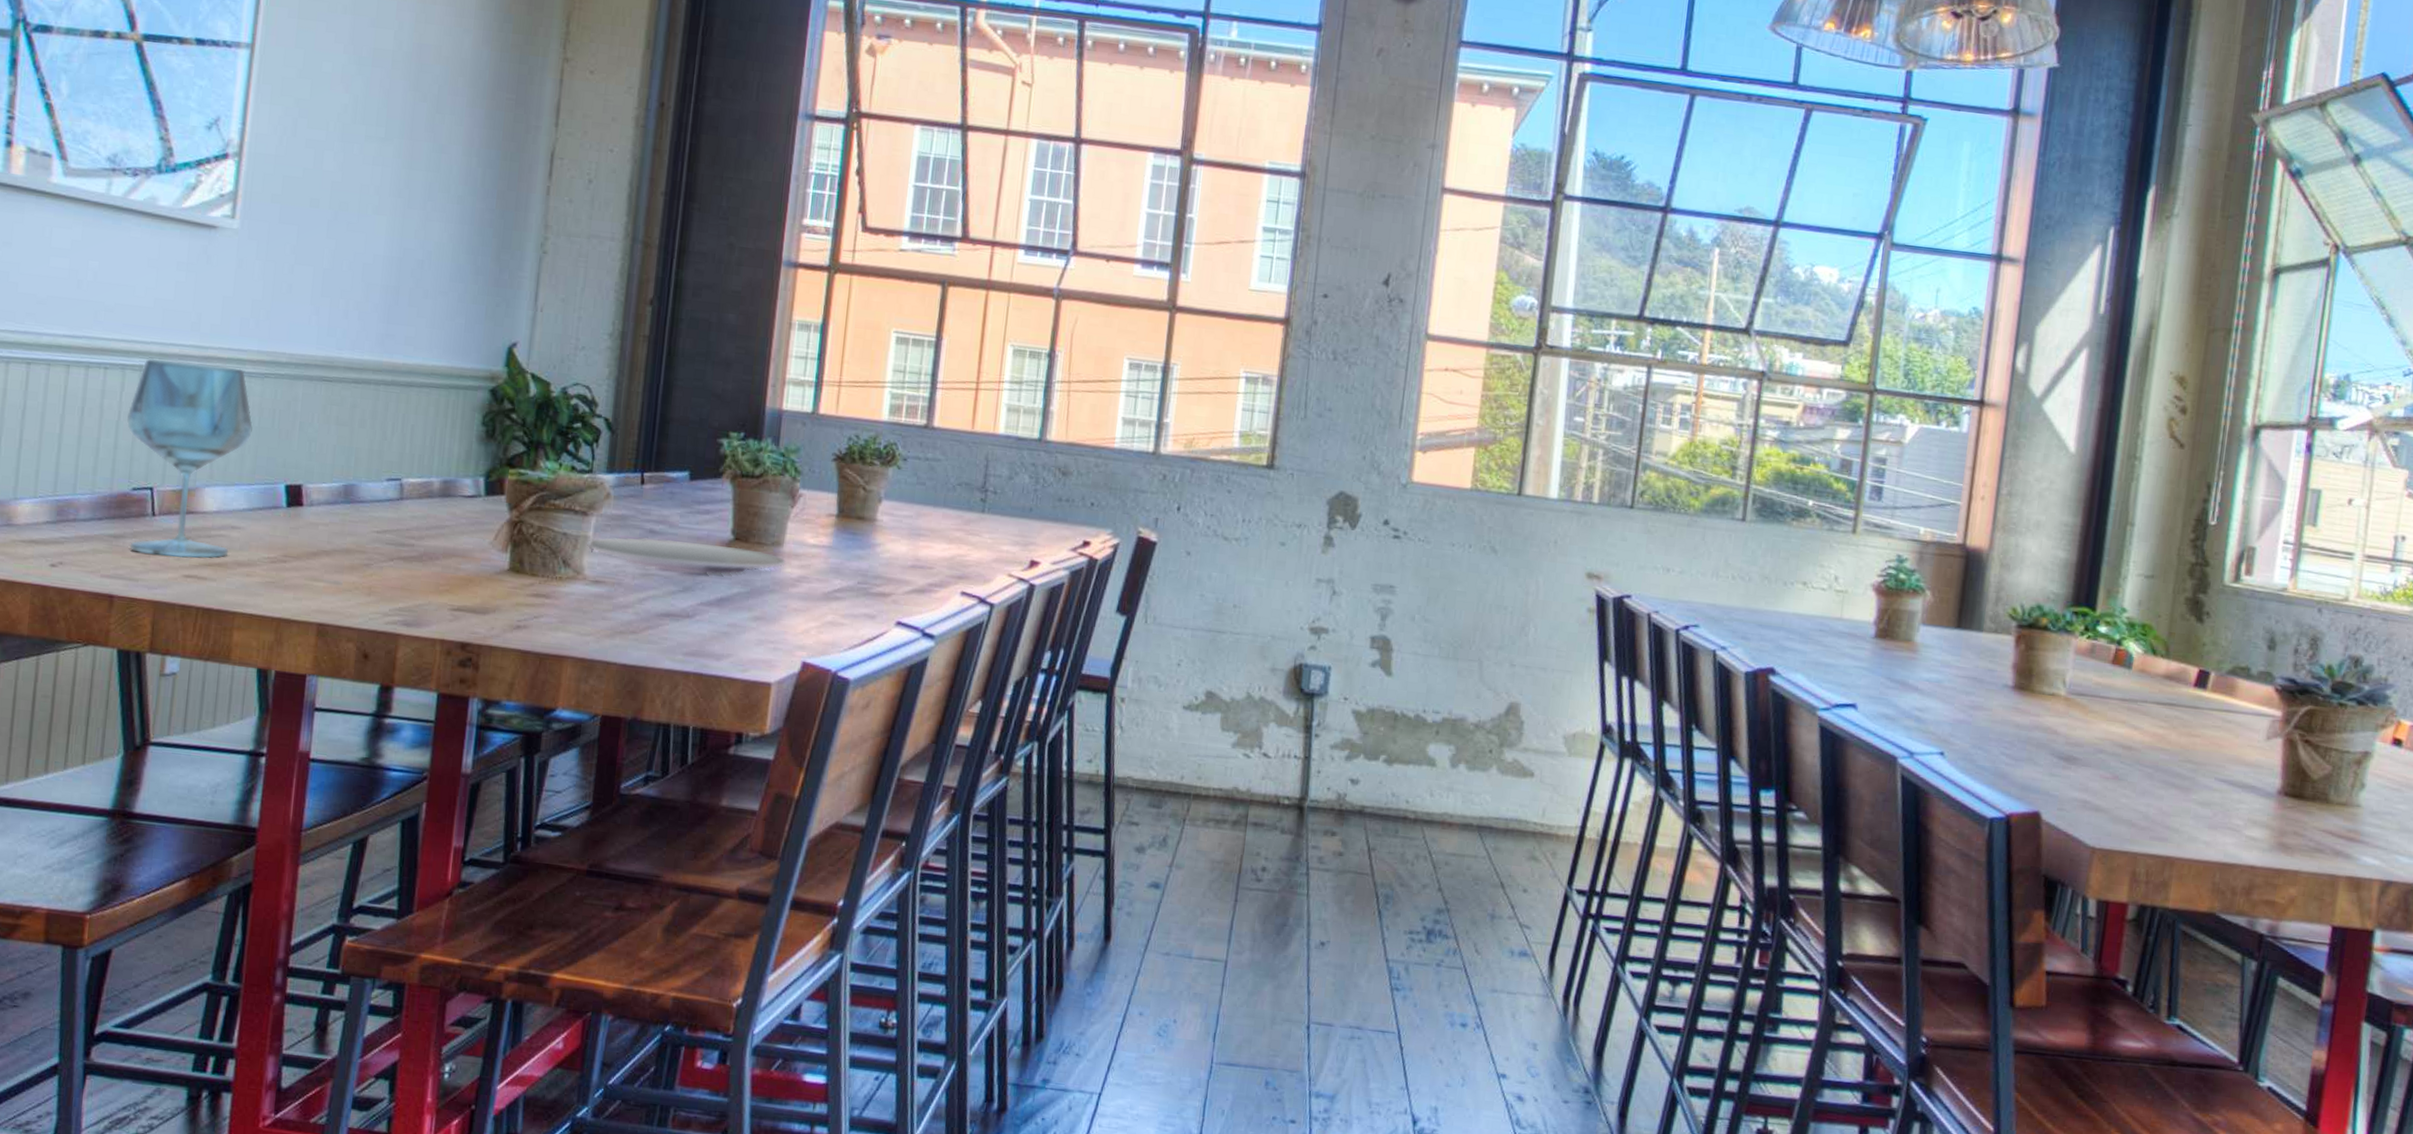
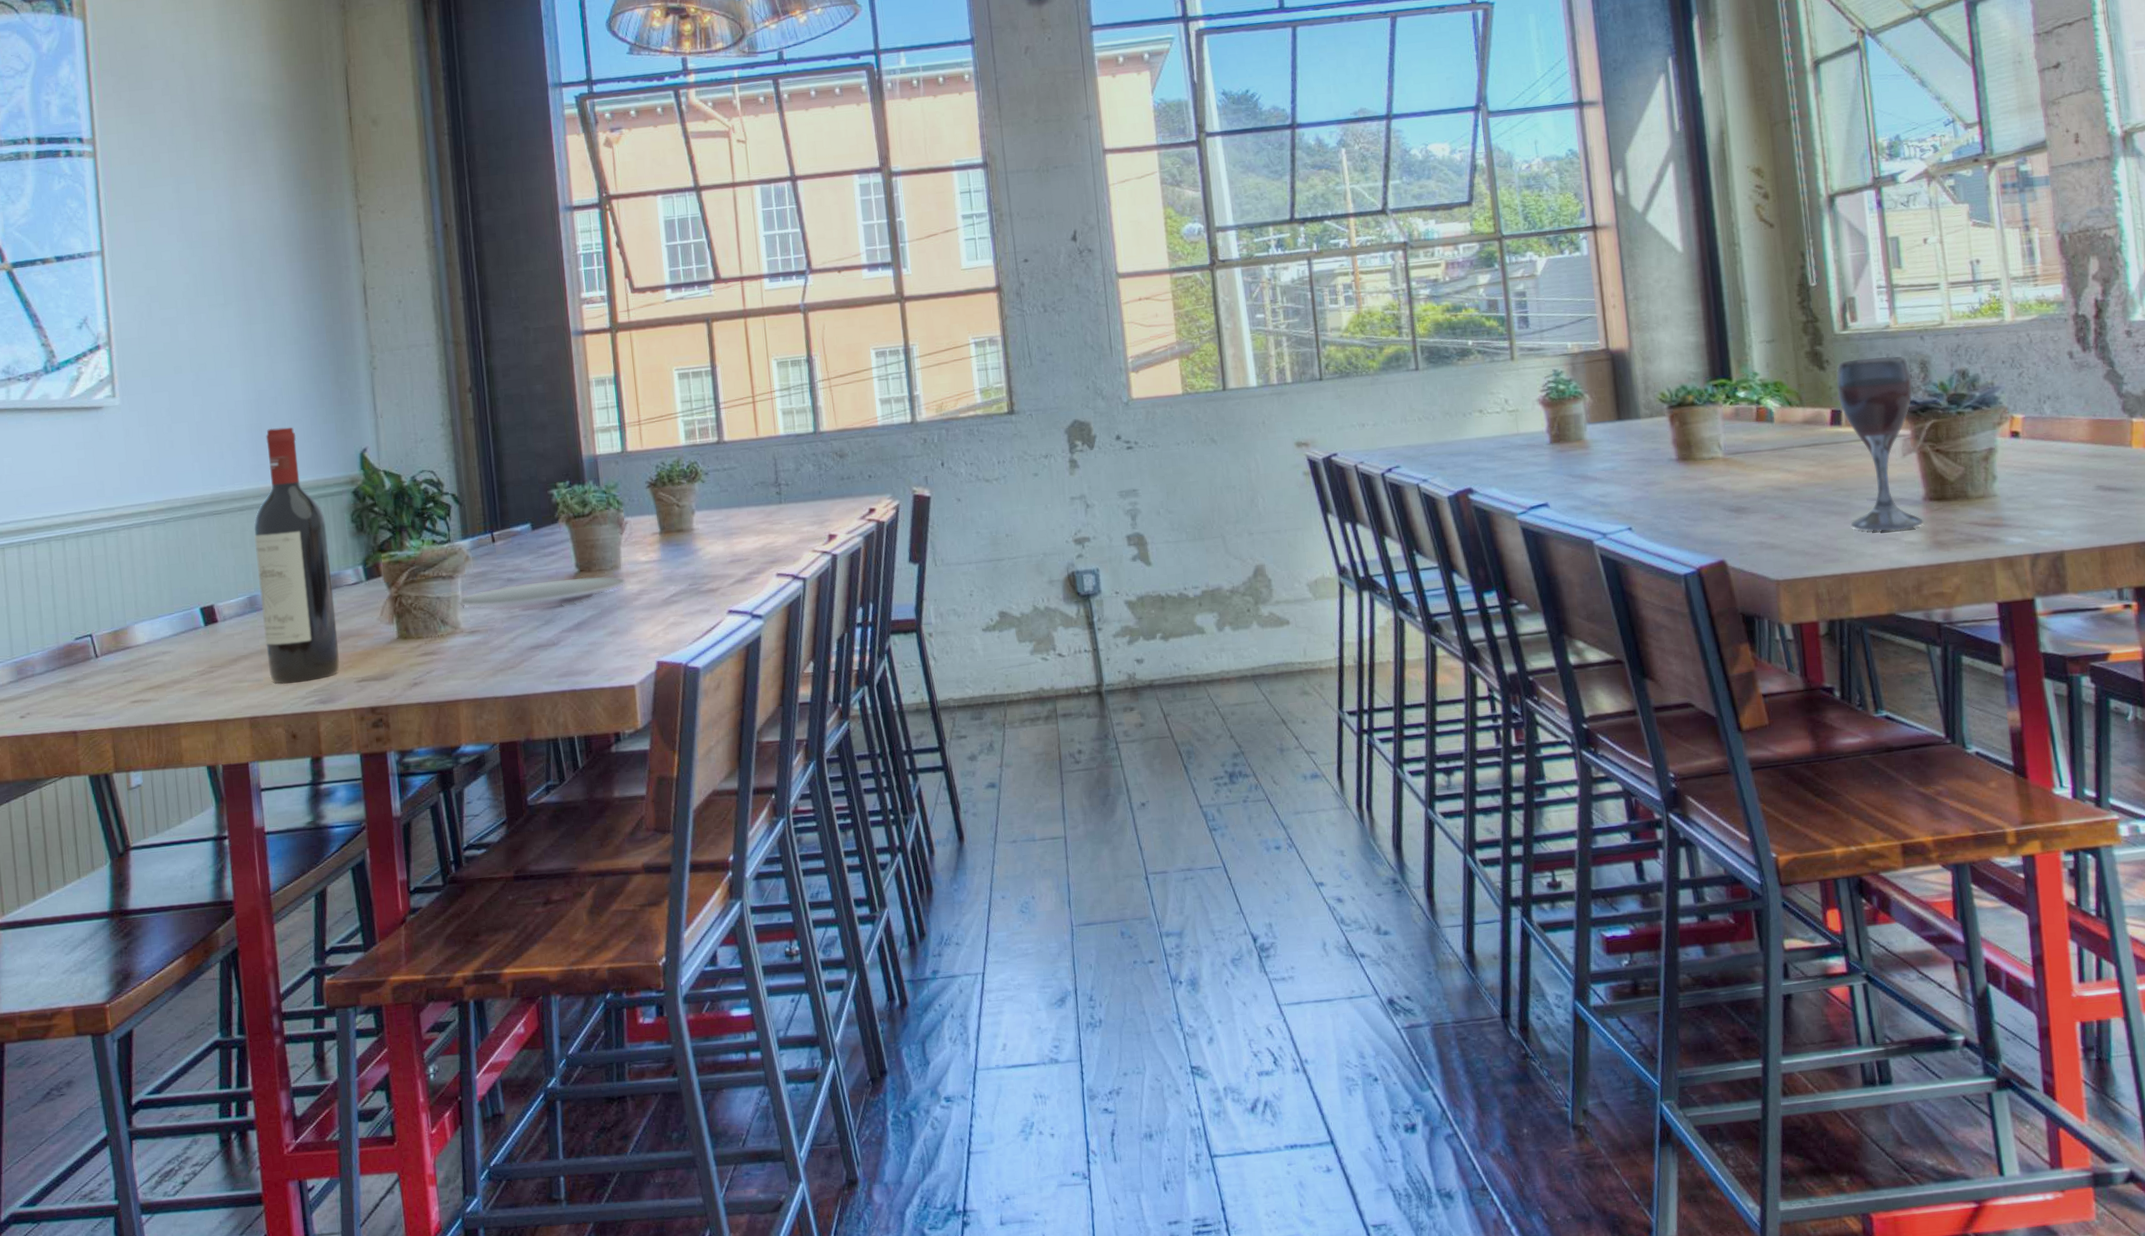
wine glass: present [126,358,253,559] -> none [59,519,165,692]
wine bottle: none [351,295,452,598] -> present [254,427,340,685]
cup: none [2189,617,2299,822] -> present [1836,356,1924,532]

